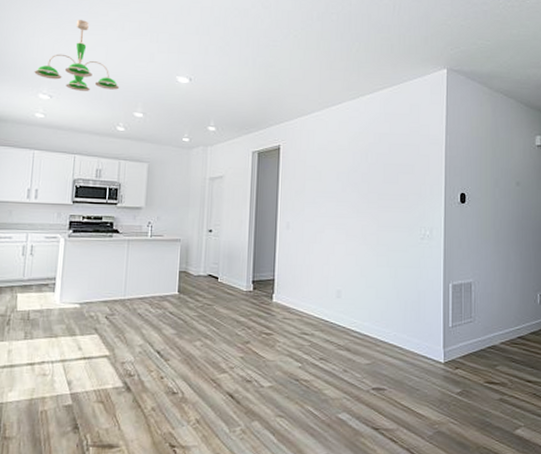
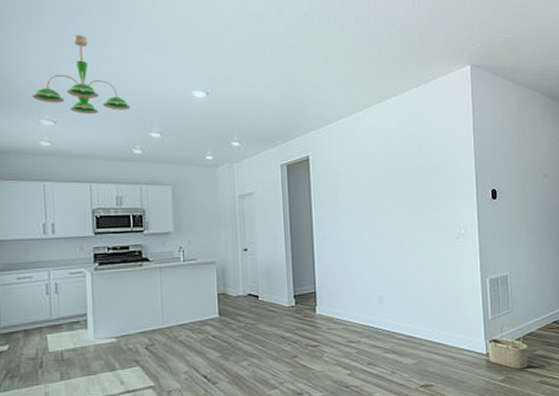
wicker basket: none [446,331,489,384] -> present [488,321,528,369]

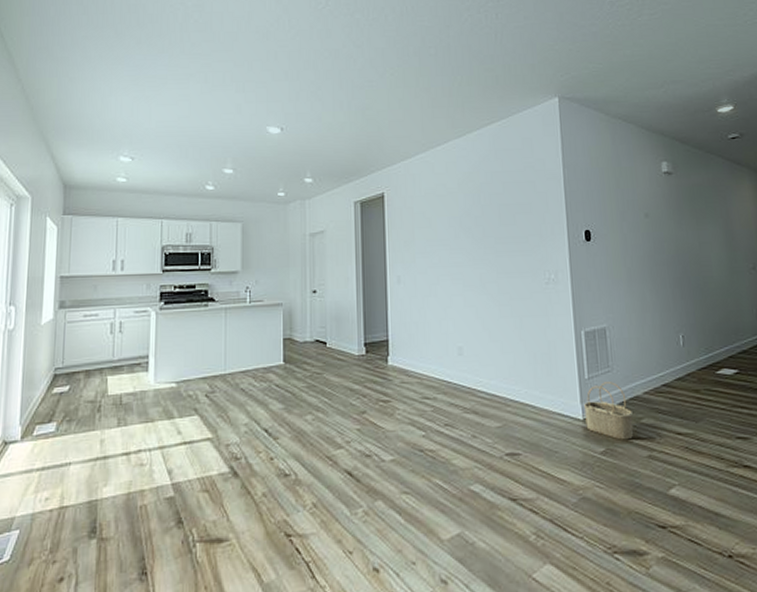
ceiling light fixture: present [32,35,131,114] -> none [113,74,206,150]

